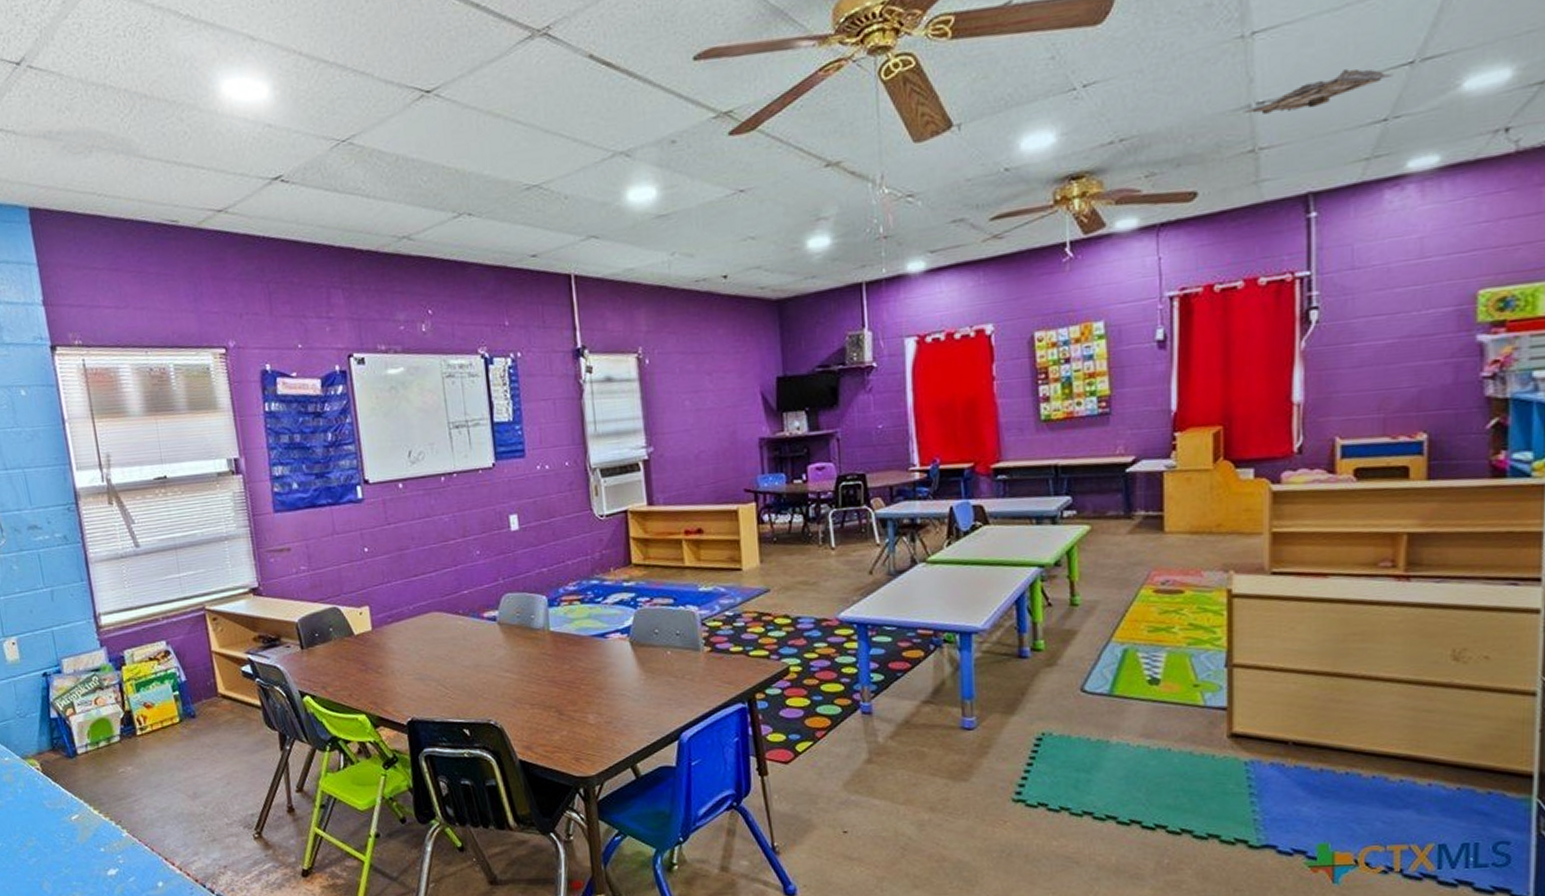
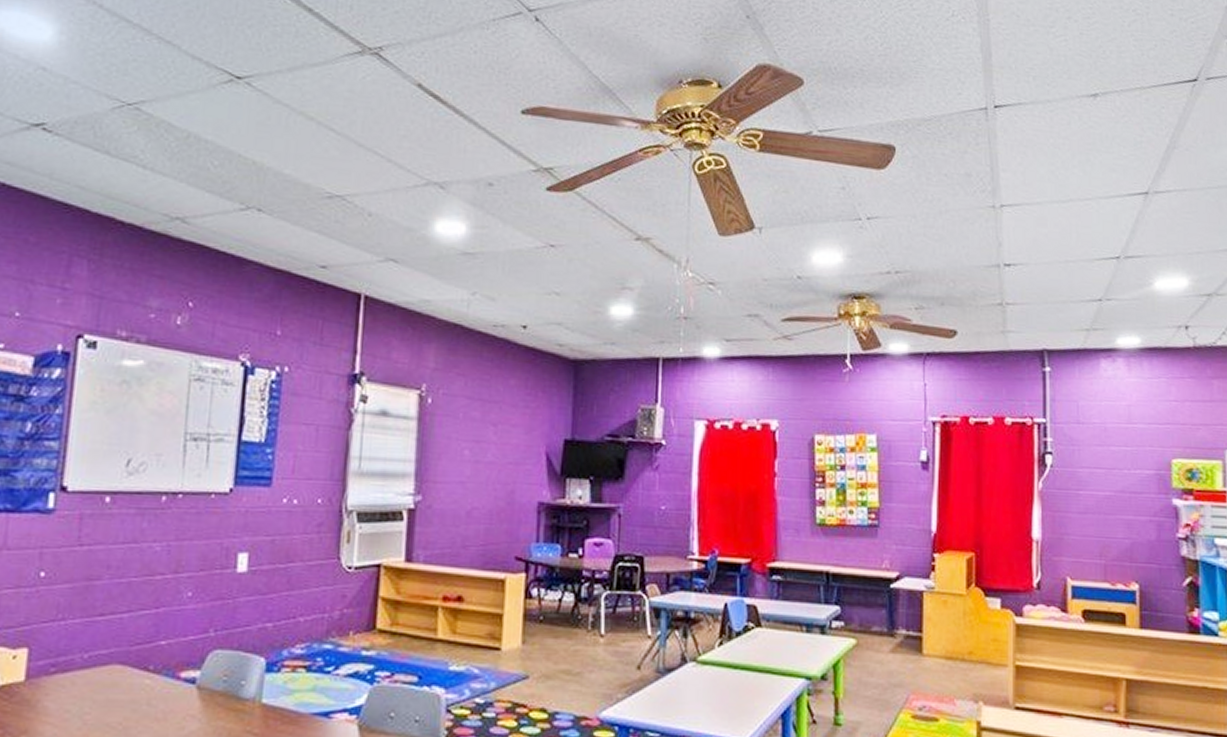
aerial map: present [1242,68,1394,114] -> none [993,252,1105,278]

